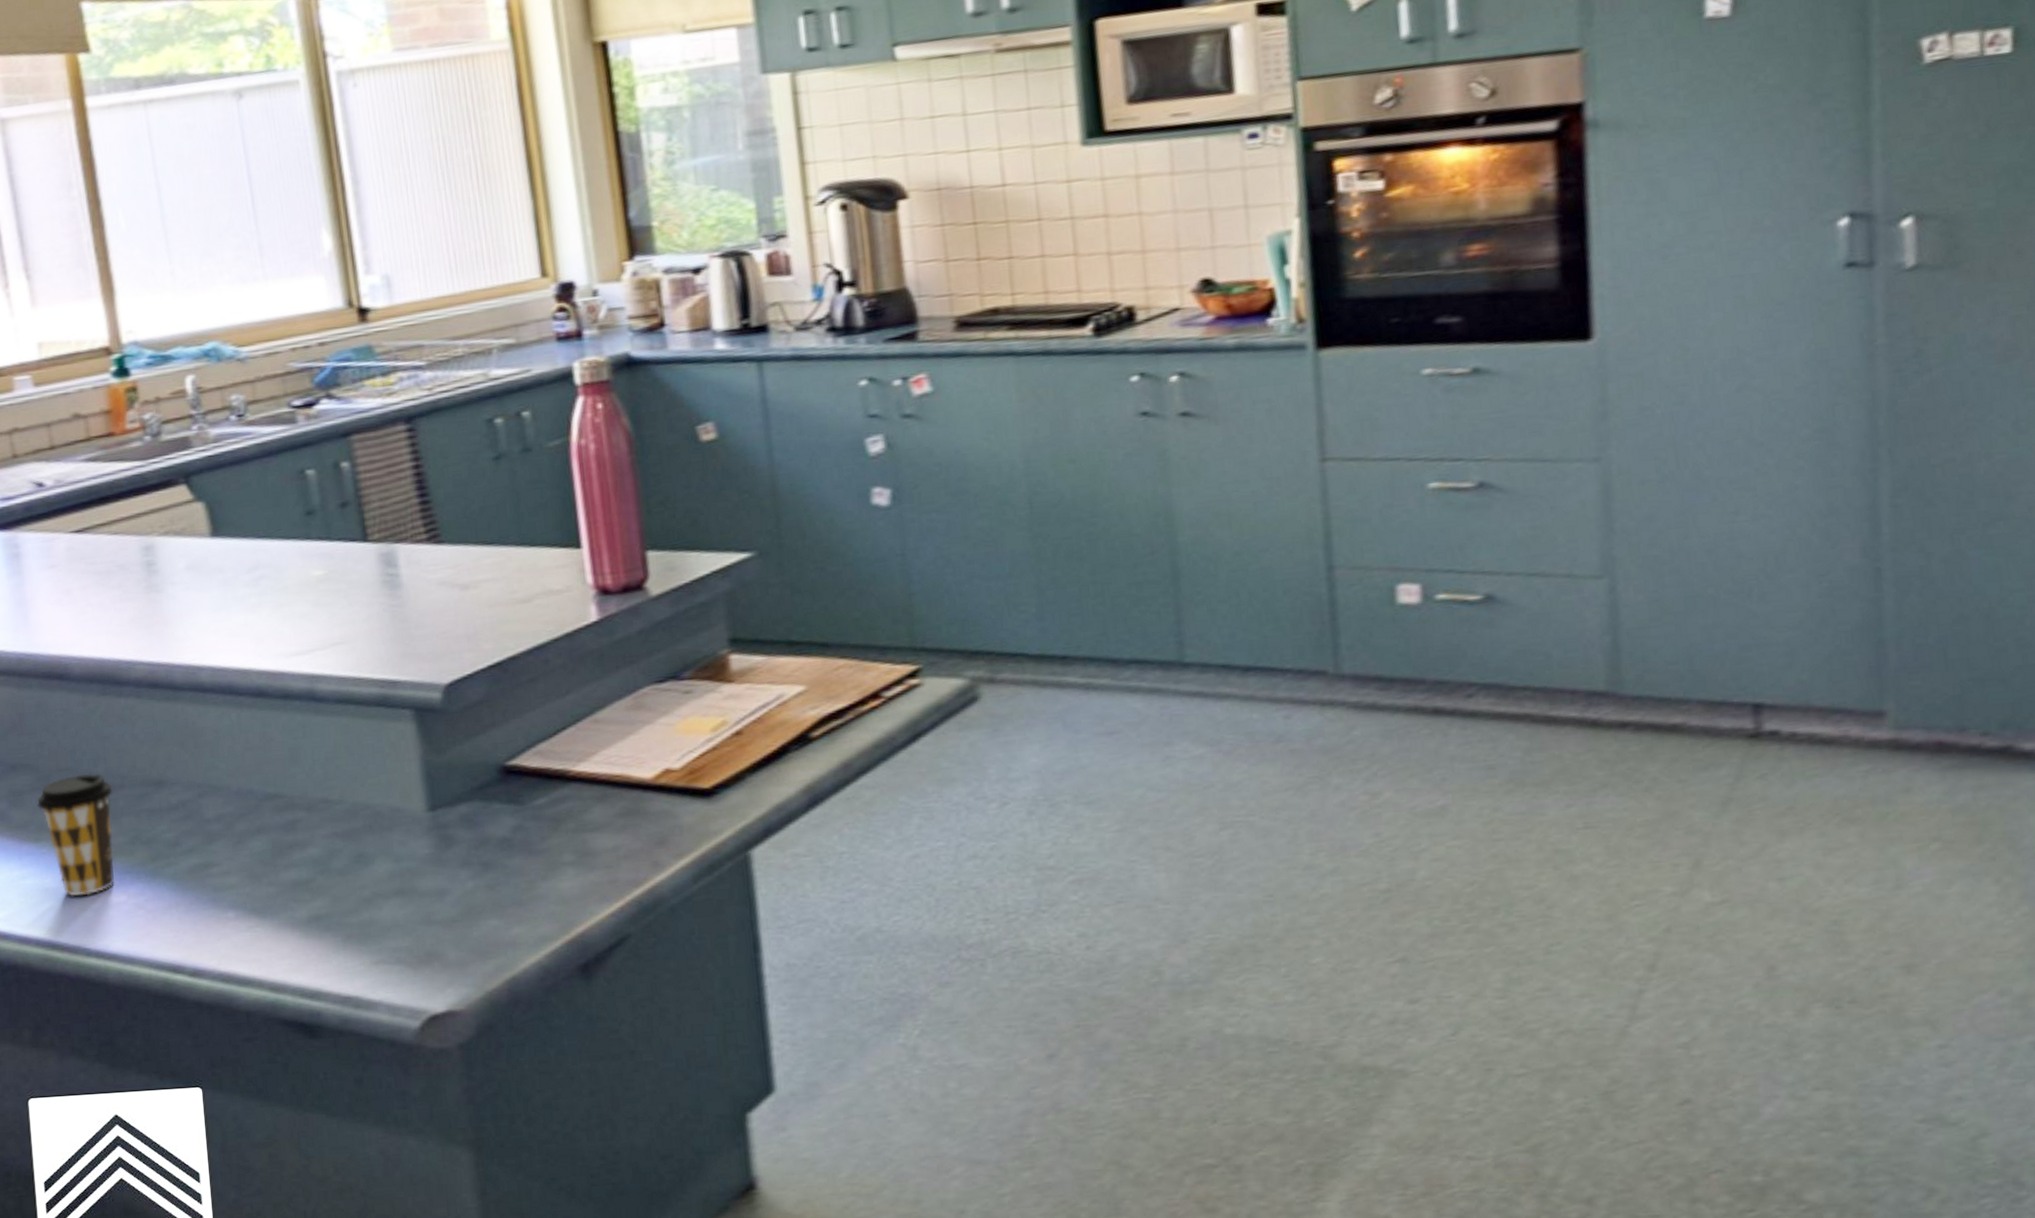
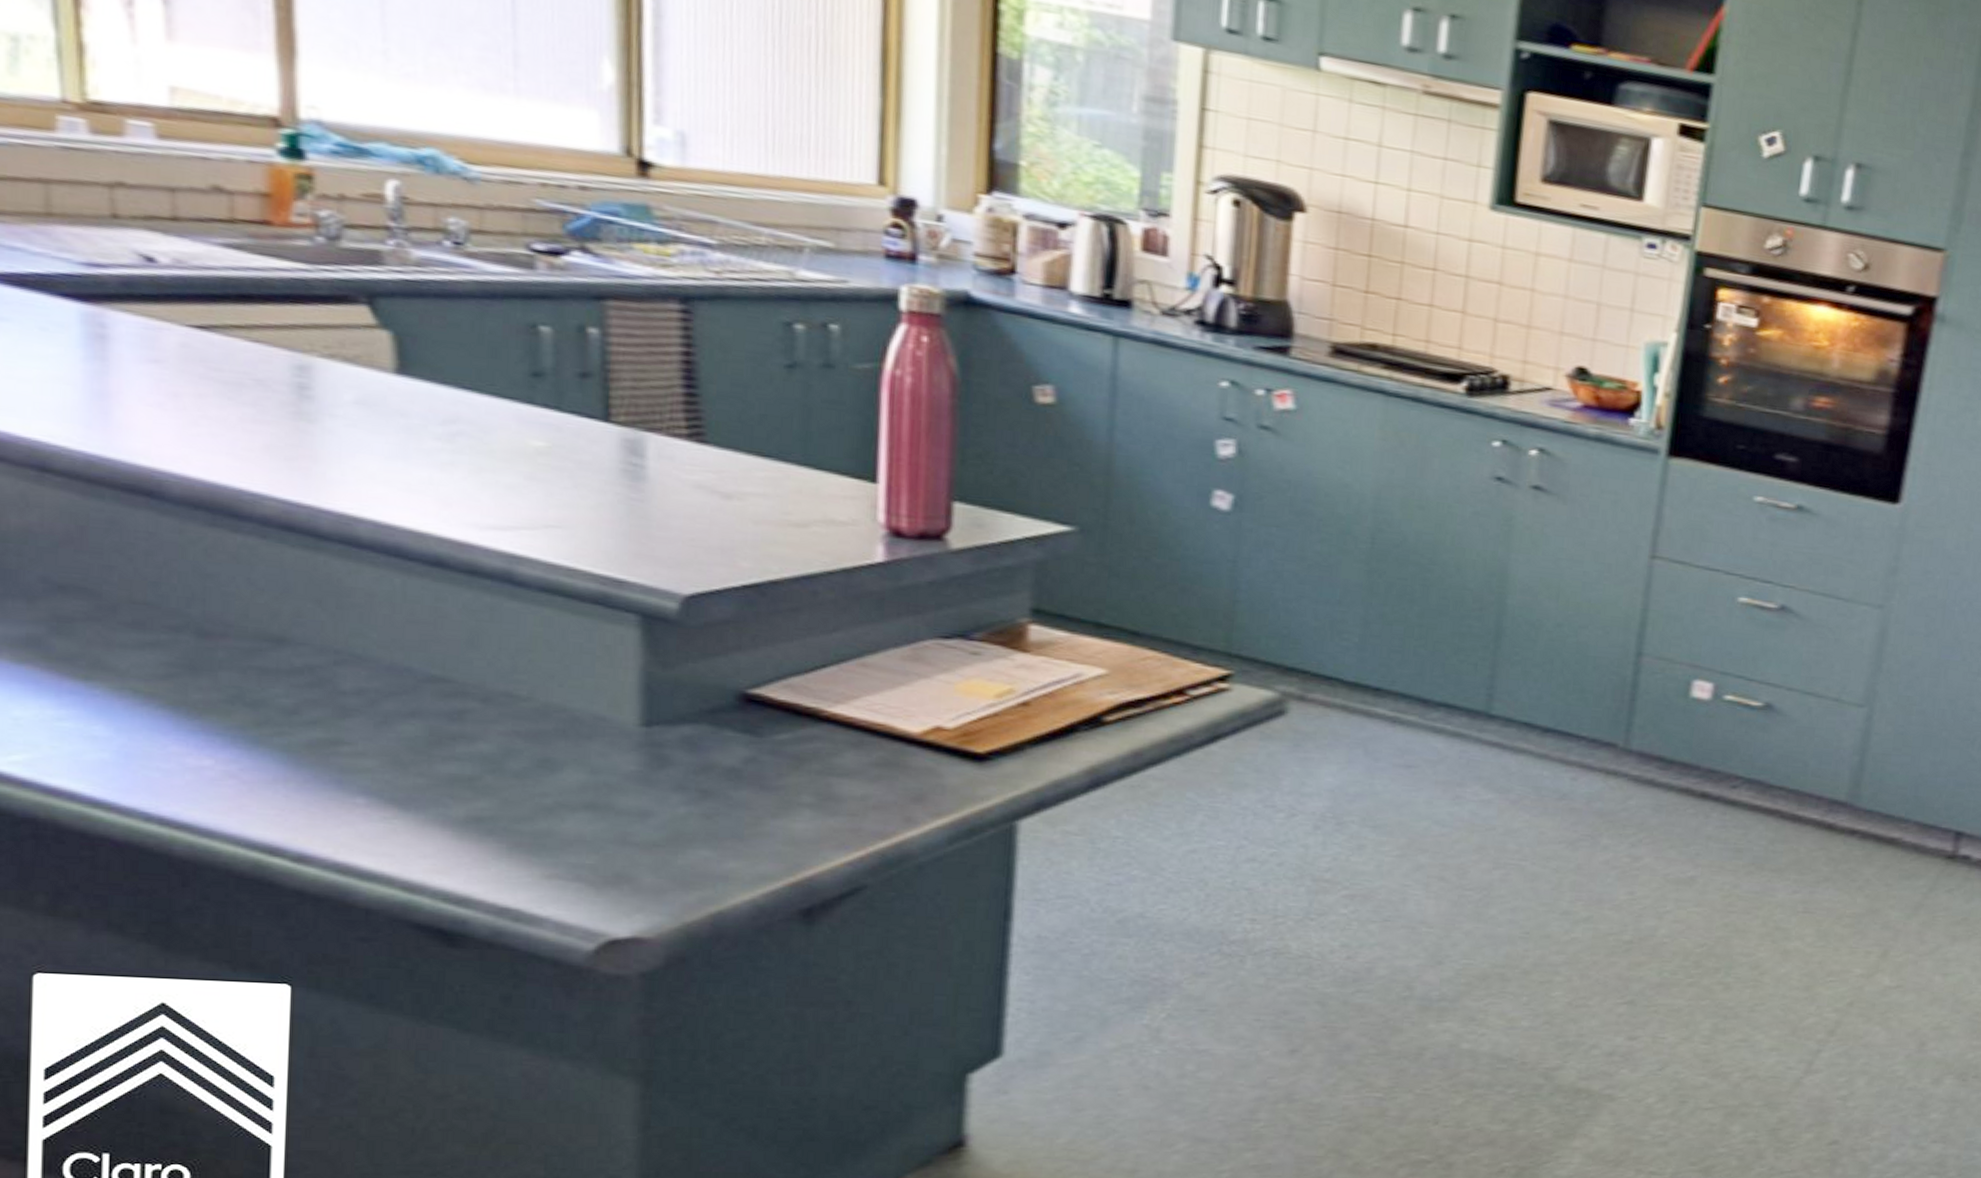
coffee cup: present [37,773,114,897] -> none [93,611,212,753]

